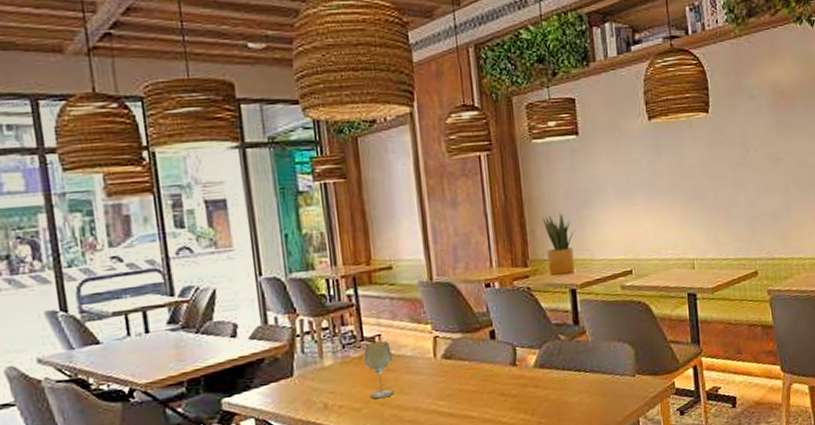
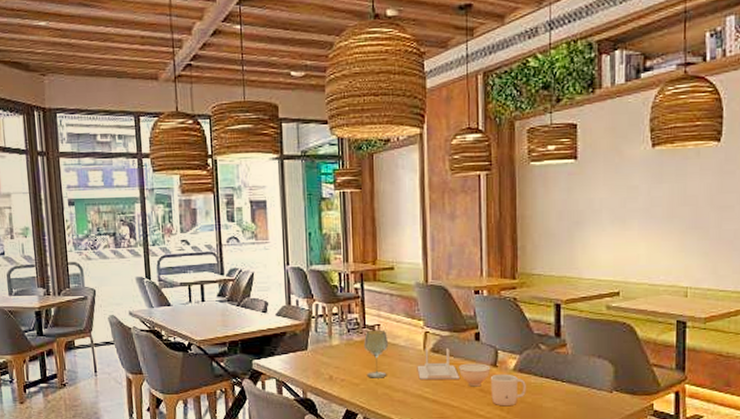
napkin holder: none [428,351,477,392] -> present [417,347,459,379]
bowl: none [474,364,511,392] -> present [458,363,491,387]
mug: none [510,371,549,409] -> present [490,374,526,407]
planter: present [542,211,575,275] -> none [534,230,565,289]

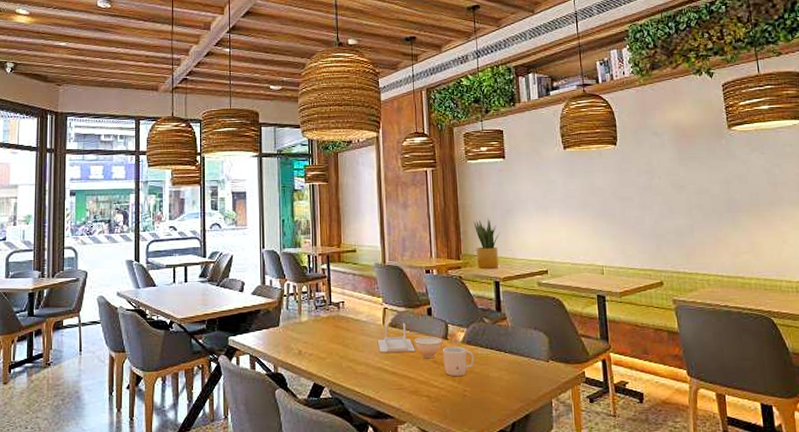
wine glass: present [363,330,389,378] -> none [329,306,352,352]
planter: none [534,230,565,289] -> present [473,217,500,268]

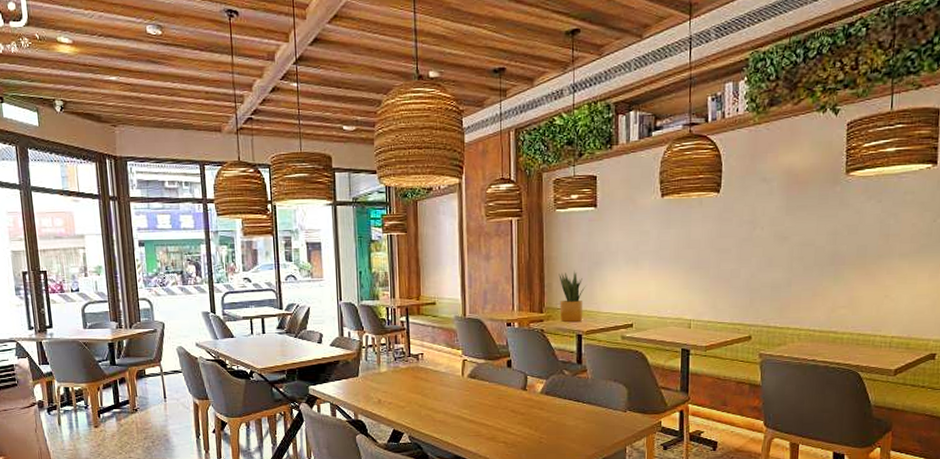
napkin holder: present [377,322,415,353] -> none [456,373,493,402]
bowl: present [413,336,443,359] -> none [492,387,521,408]
mug: present [442,346,474,377] -> none [520,396,552,425]

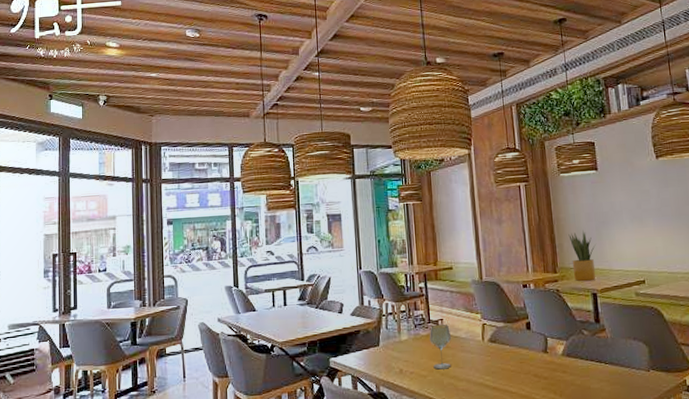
wine glass: none [408,358,431,401] -> present [429,324,452,370]

